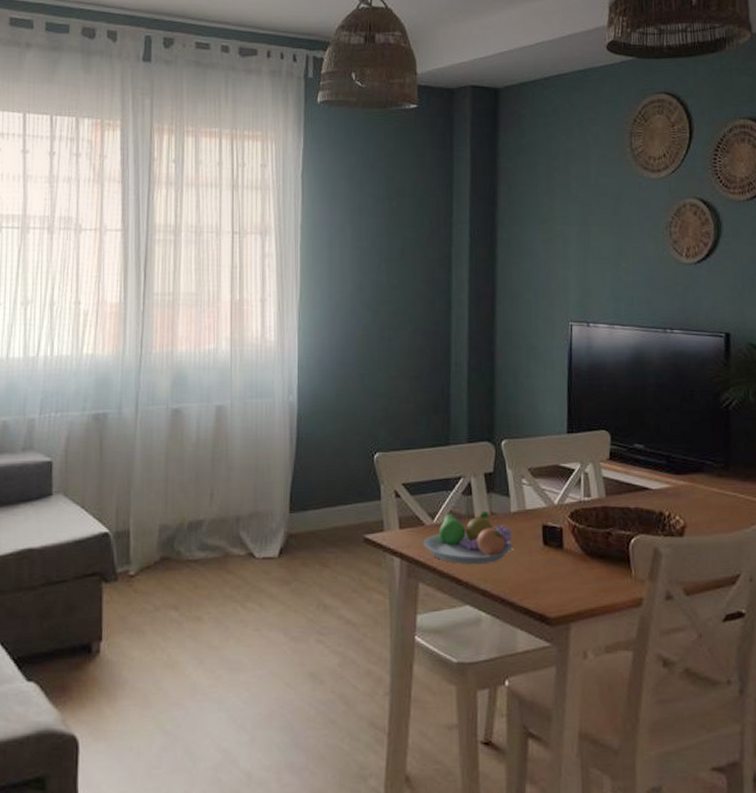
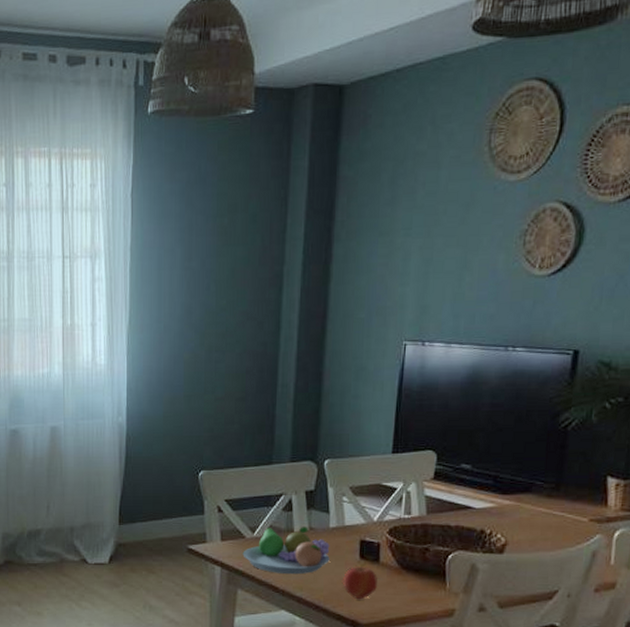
apple: none [527,554,563,591] -> present [342,566,377,600]

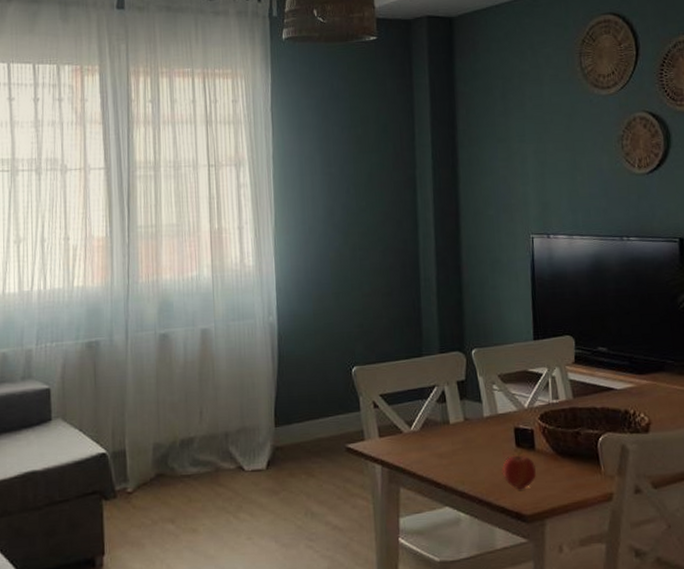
fruit bowl: present [242,526,330,575] -> none [401,417,487,469]

